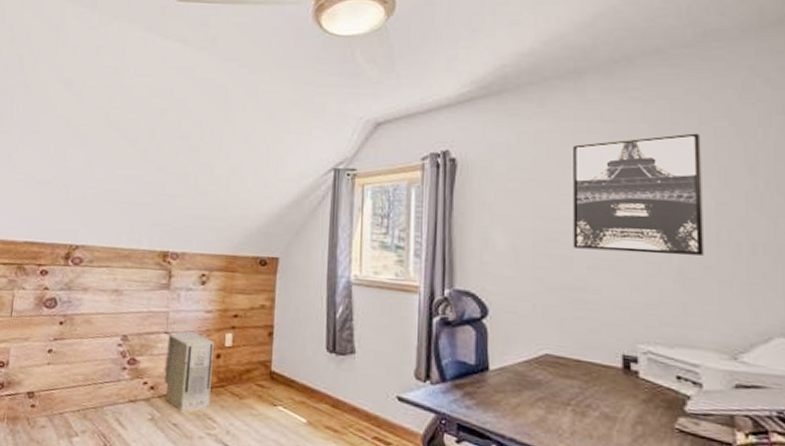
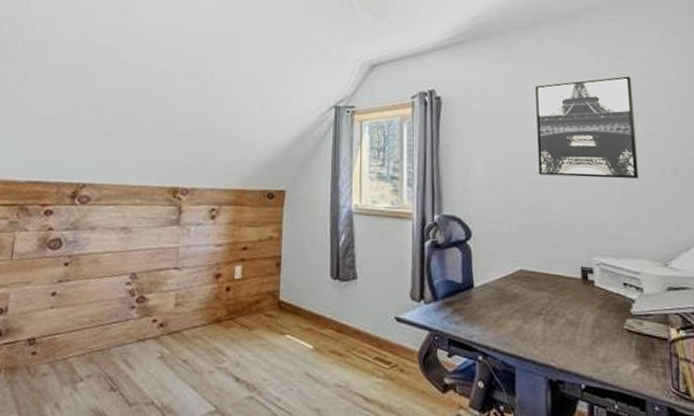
air purifier: present [165,331,214,413] -> none [174,266,224,348]

